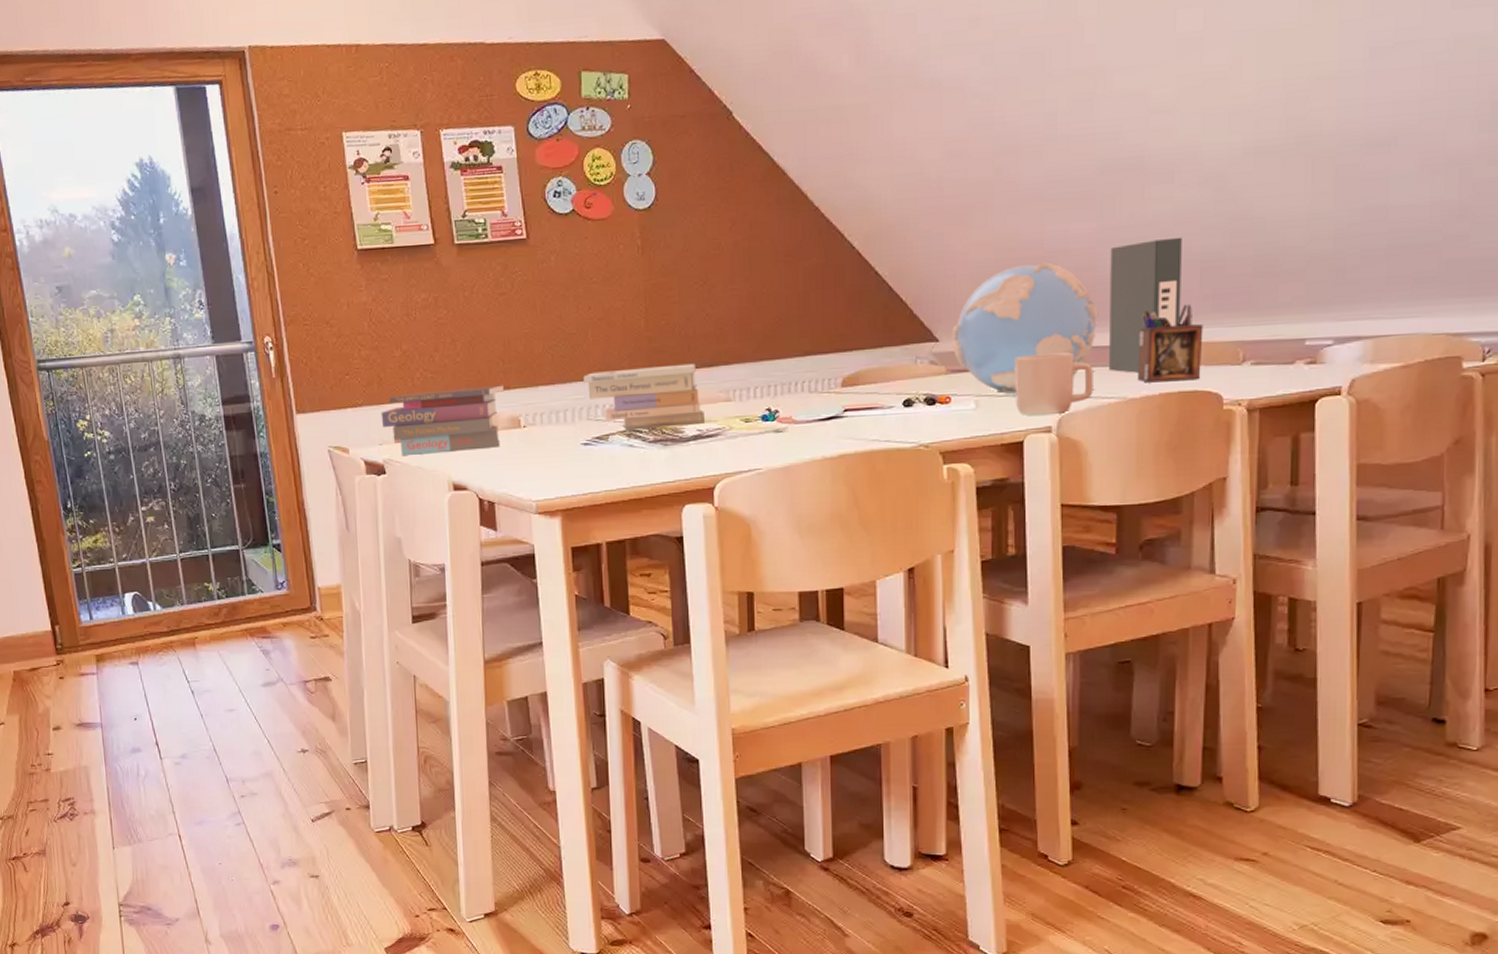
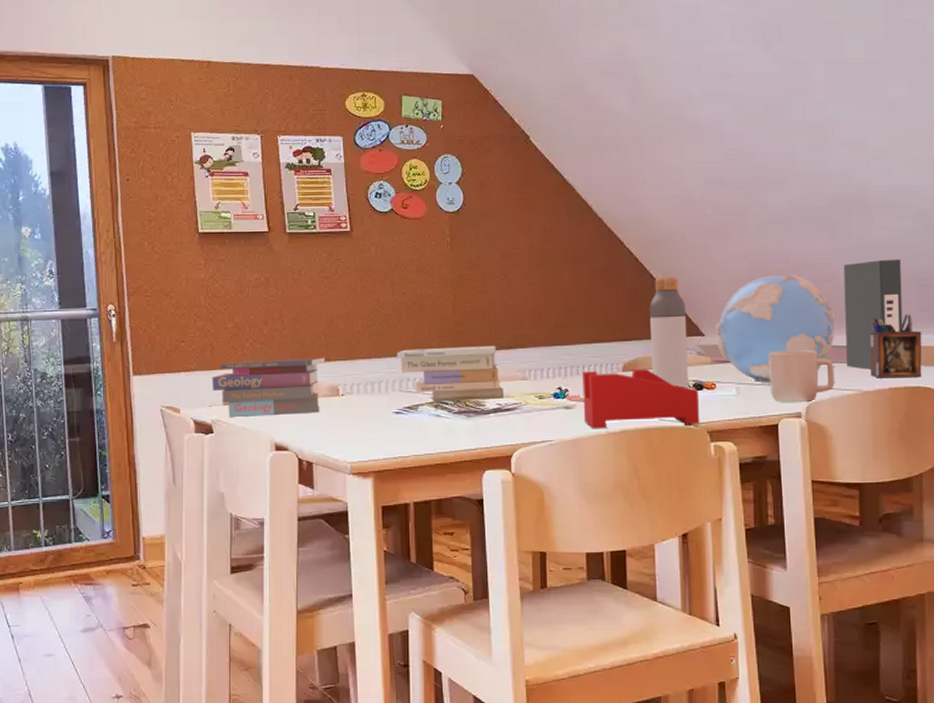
tape dispenser: none [795,382,931,455] -> present [582,368,700,429]
bottle: none [873,273,919,404] -> present [649,277,689,388]

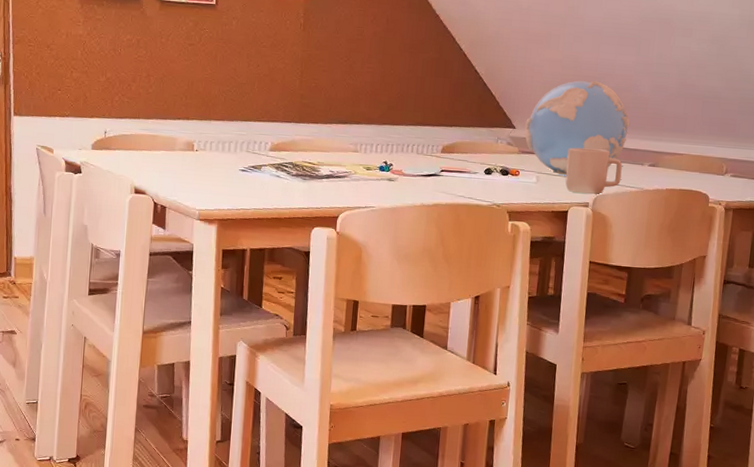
books: present [212,357,326,418] -> none [83,111,185,164]
books: present [397,345,503,402] -> none [247,115,337,167]
tape dispenser: present [582,368,700,429] -> none [403,150,505,204]
bottle: present [649,277,689,388] -> none [466,73,502,173]
binder: present [843,259,903,370] -> none [633,76,693,172]
desk organizer: present [869,315,922,378] -> none [652,126,701,183]

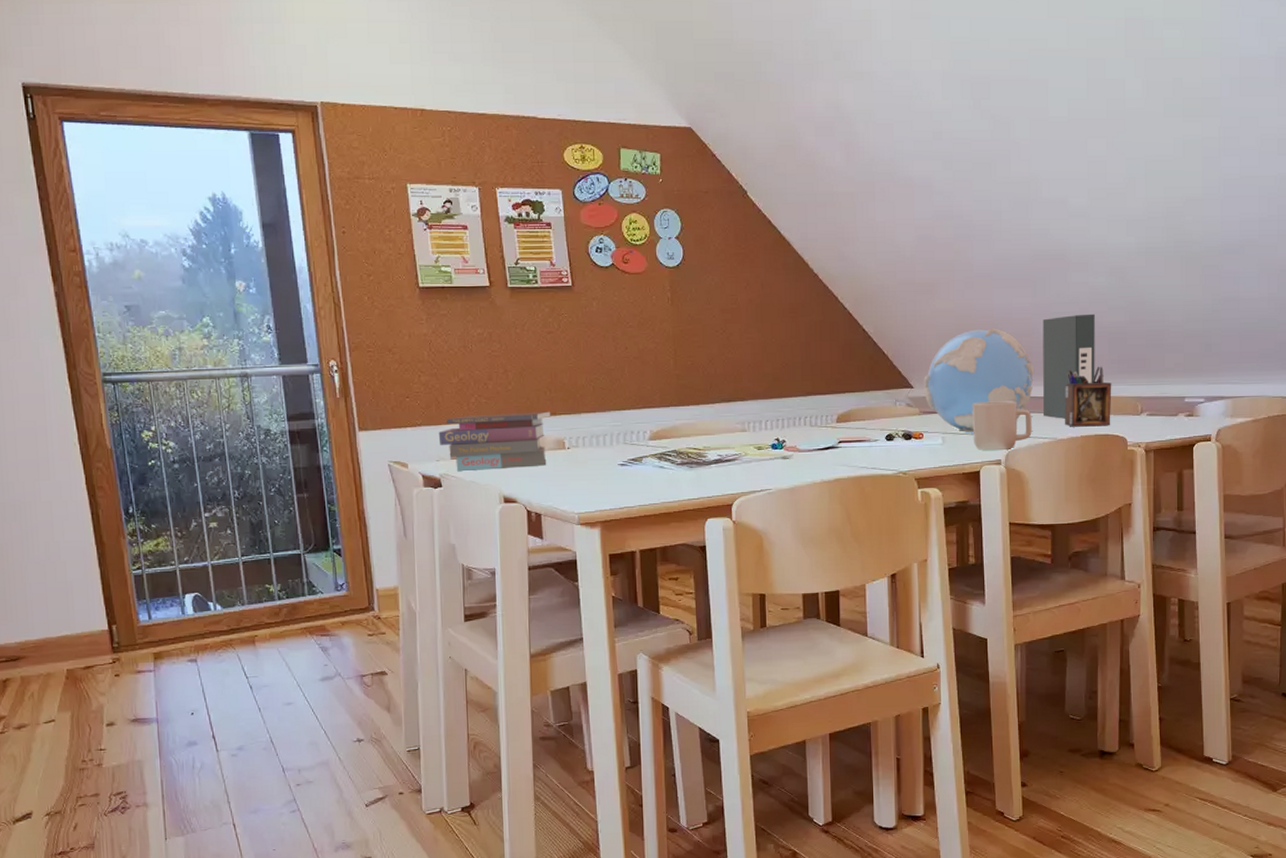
books: none [83,111,185,164] -> present [438,411,551,472]
binder: none [633,76,693,172] -> present [1042,313,1095,419]
desk organizer: none [652,126,701,183] -> present [1065,367,1112,427]

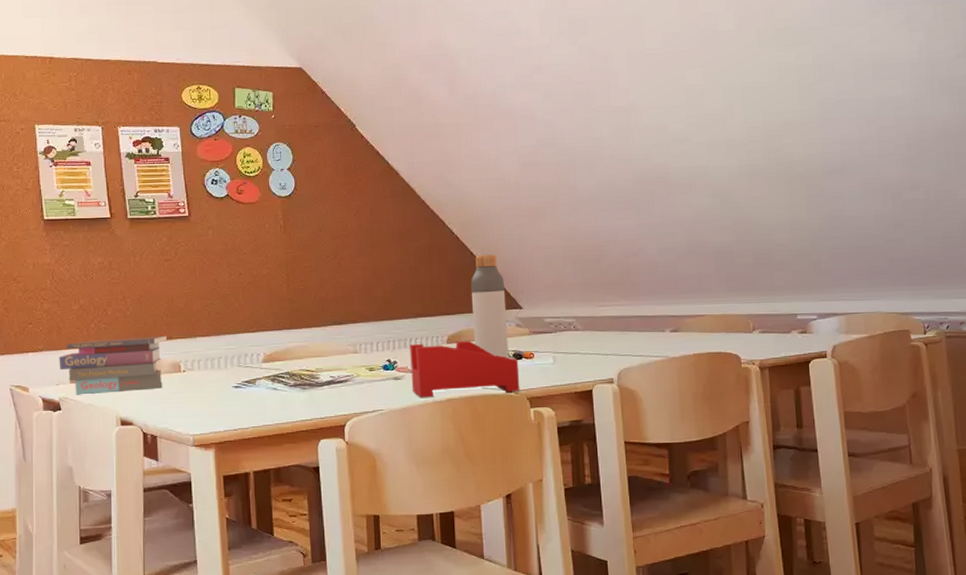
tape dispenser: none [799,419,908,478] -> present [410,340,520,398]
bottle: none [862,331,898,438] -> present [470,254,509,358]
globe: present [924,328,1035,434] -> none [532,249,643,353]
mug: present [972,401,1032,451] -> none [582,320,643,370]
binder: present [1042,313,1095,419] -> none [648,234,705,337]
desk organizer: present [1065,367,1112,427] -> none [674,286,723,345]

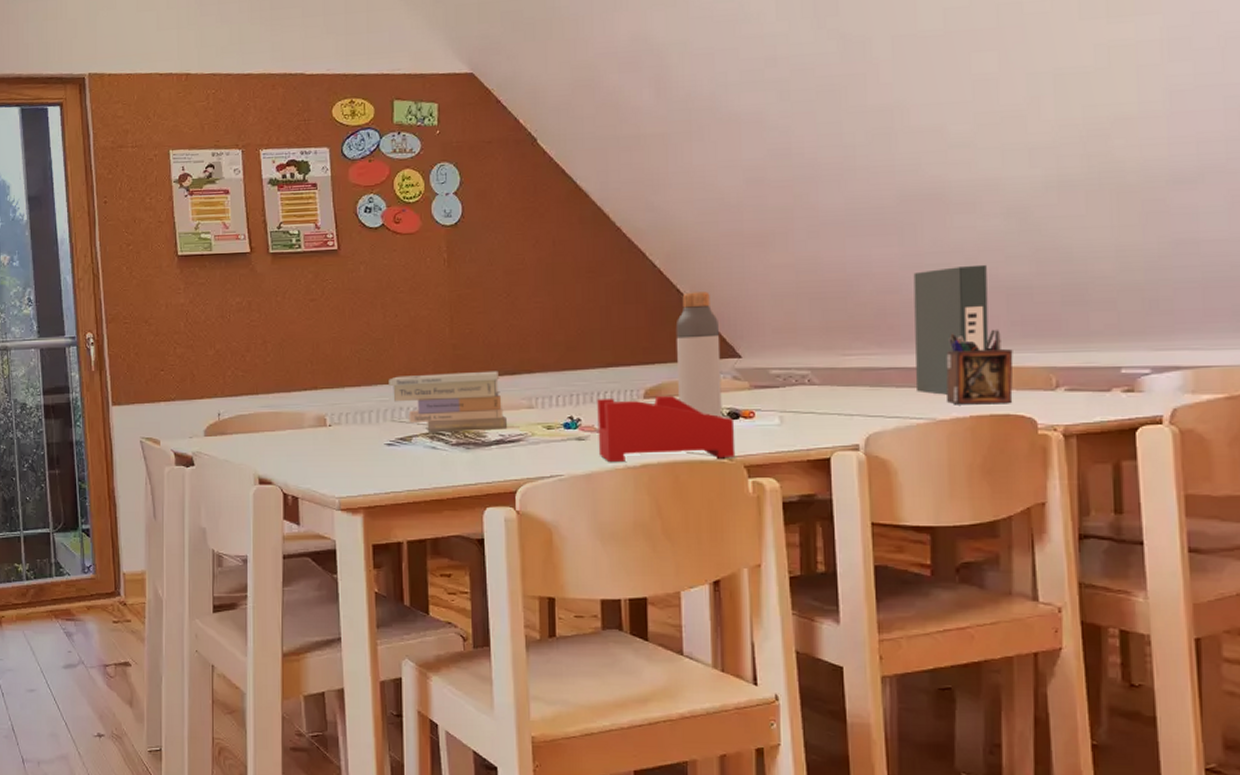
books: present [59,335,168,395] -> none [192,385,312,450]
books: none [235,321,336,376] -> present [388,371,507,433]
binder: none [648,234,705,337] -> present [913,264,989,395]
desk organizer: none [674,286,723,345] -> present [946,330,1014,405]

